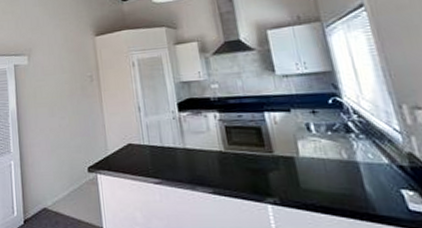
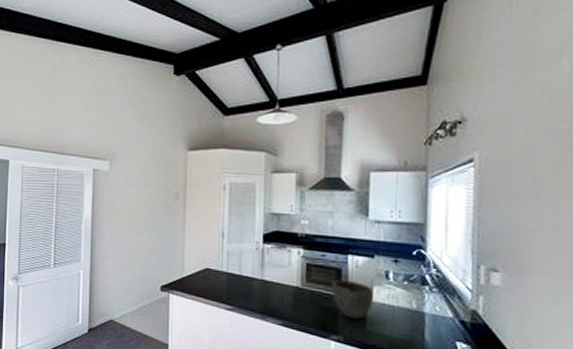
bowl: none [254,138,302,178] -> present [332,280,374,319]

